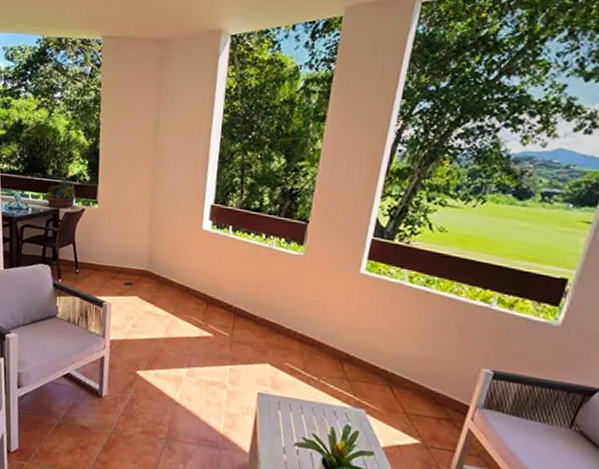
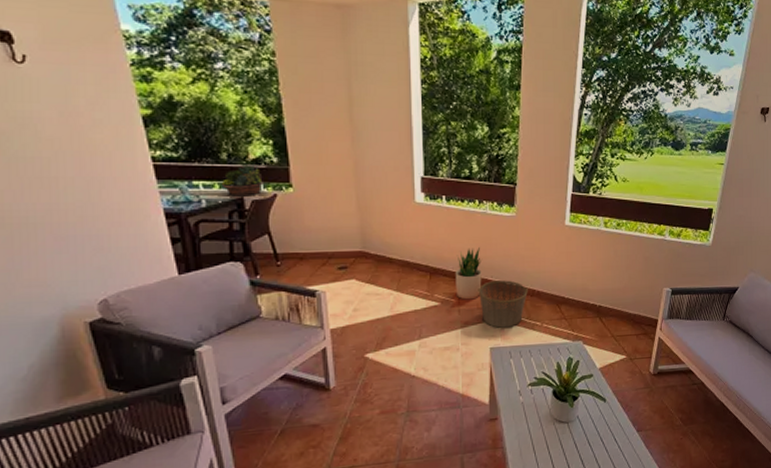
planter: none [229,282,261,338] -> present [455,247,482,300]
basket: none [253,321,309,376] -> present [478,280,529,328]

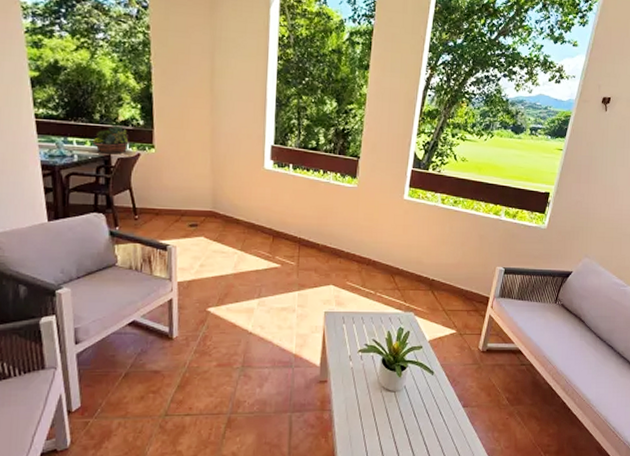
planter: present [455,247,482,300] -> none [295,214,322,264]
basket: present [478,280,529,328] -> none [317,248,365,293]

